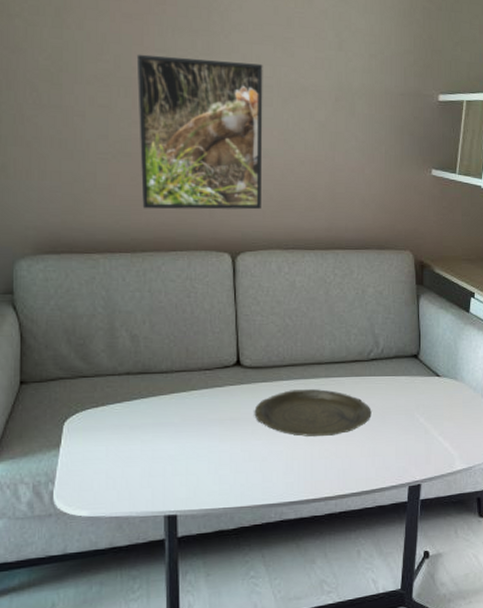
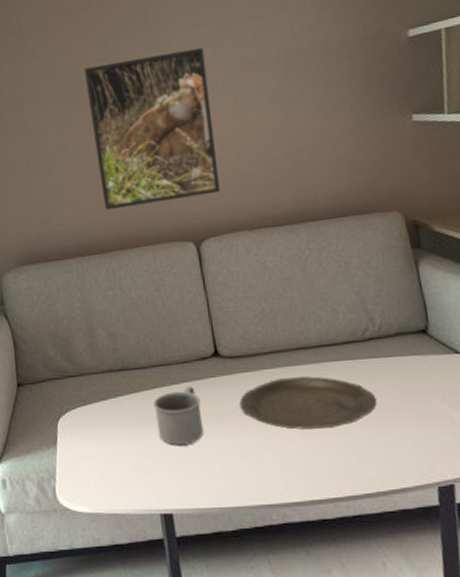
mug: none [170,393,218,449] -> present [153,386,204,445]

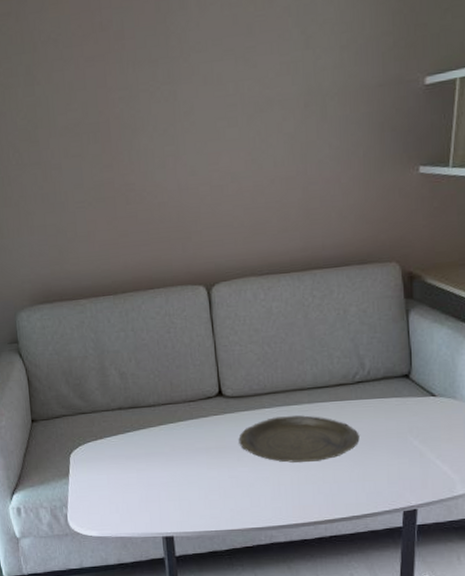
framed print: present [84,47,220,211] -> none [101,82,233,251]
mug: present [153,386,204,445] -> none [160,423,205,476]

